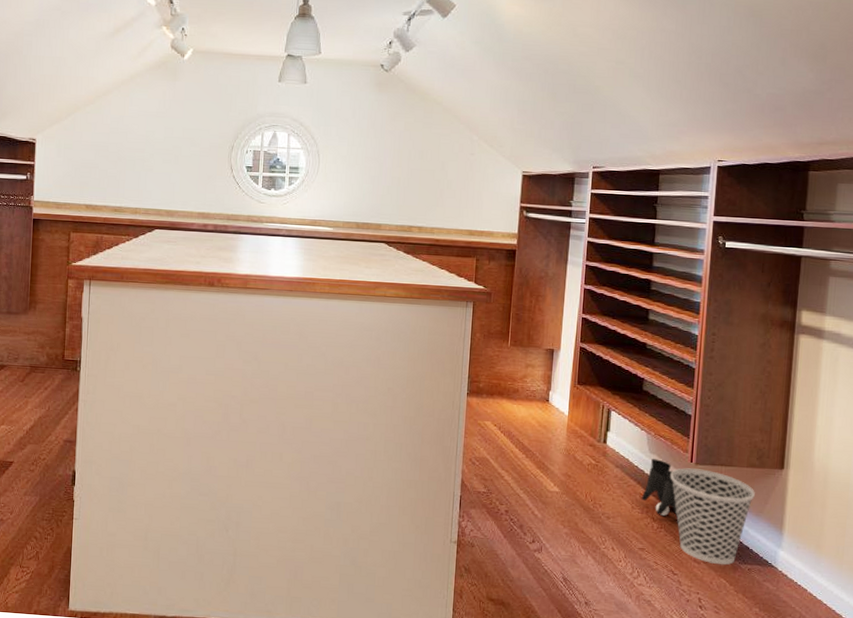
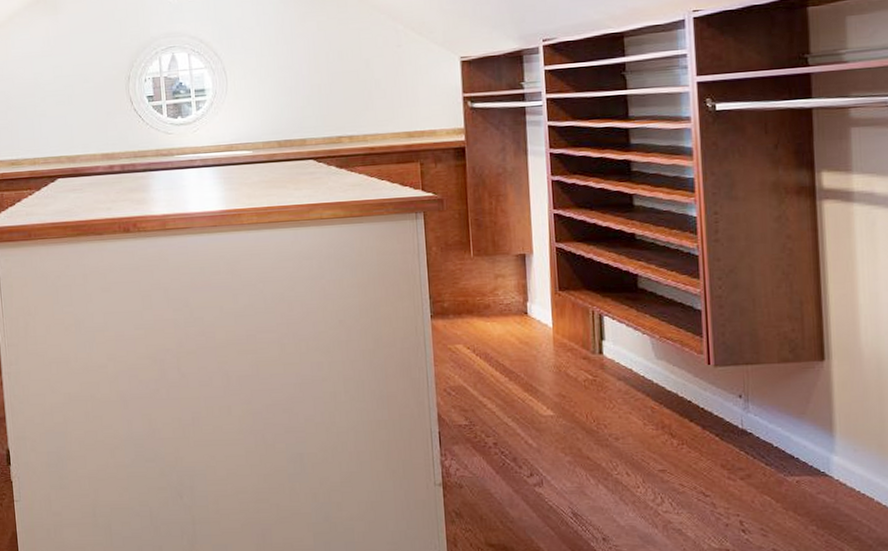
boots: present [641,459,678,516] -> none [654,365,701,430]
wastebasket: present [670,468,755,565] -> none [685,371,793,480]

